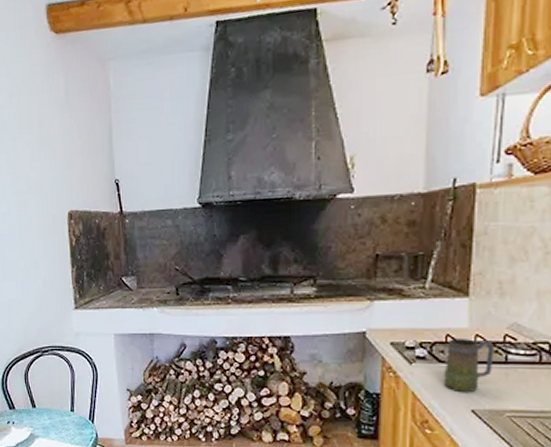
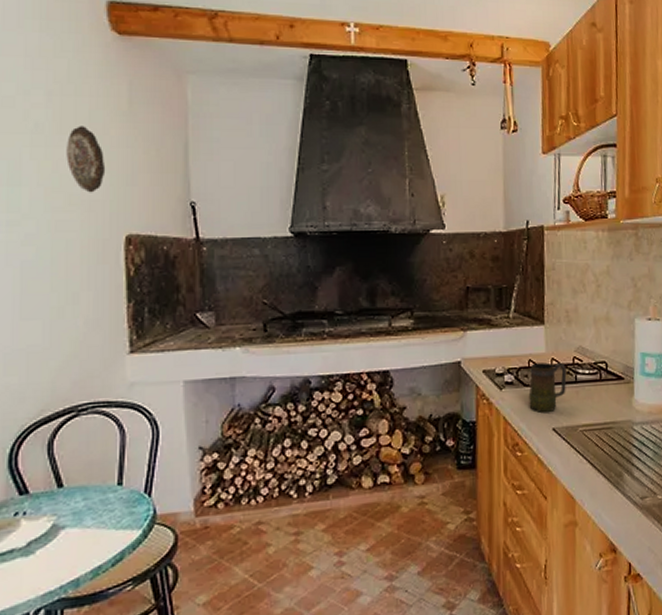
decorative plate: none [24,120,52,177] -> present [66,126,106,193]

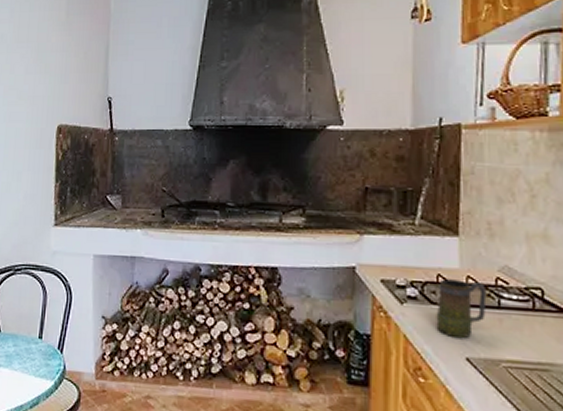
decorative plate: present [66,126,106,193] -> none [20,35,47,90]

